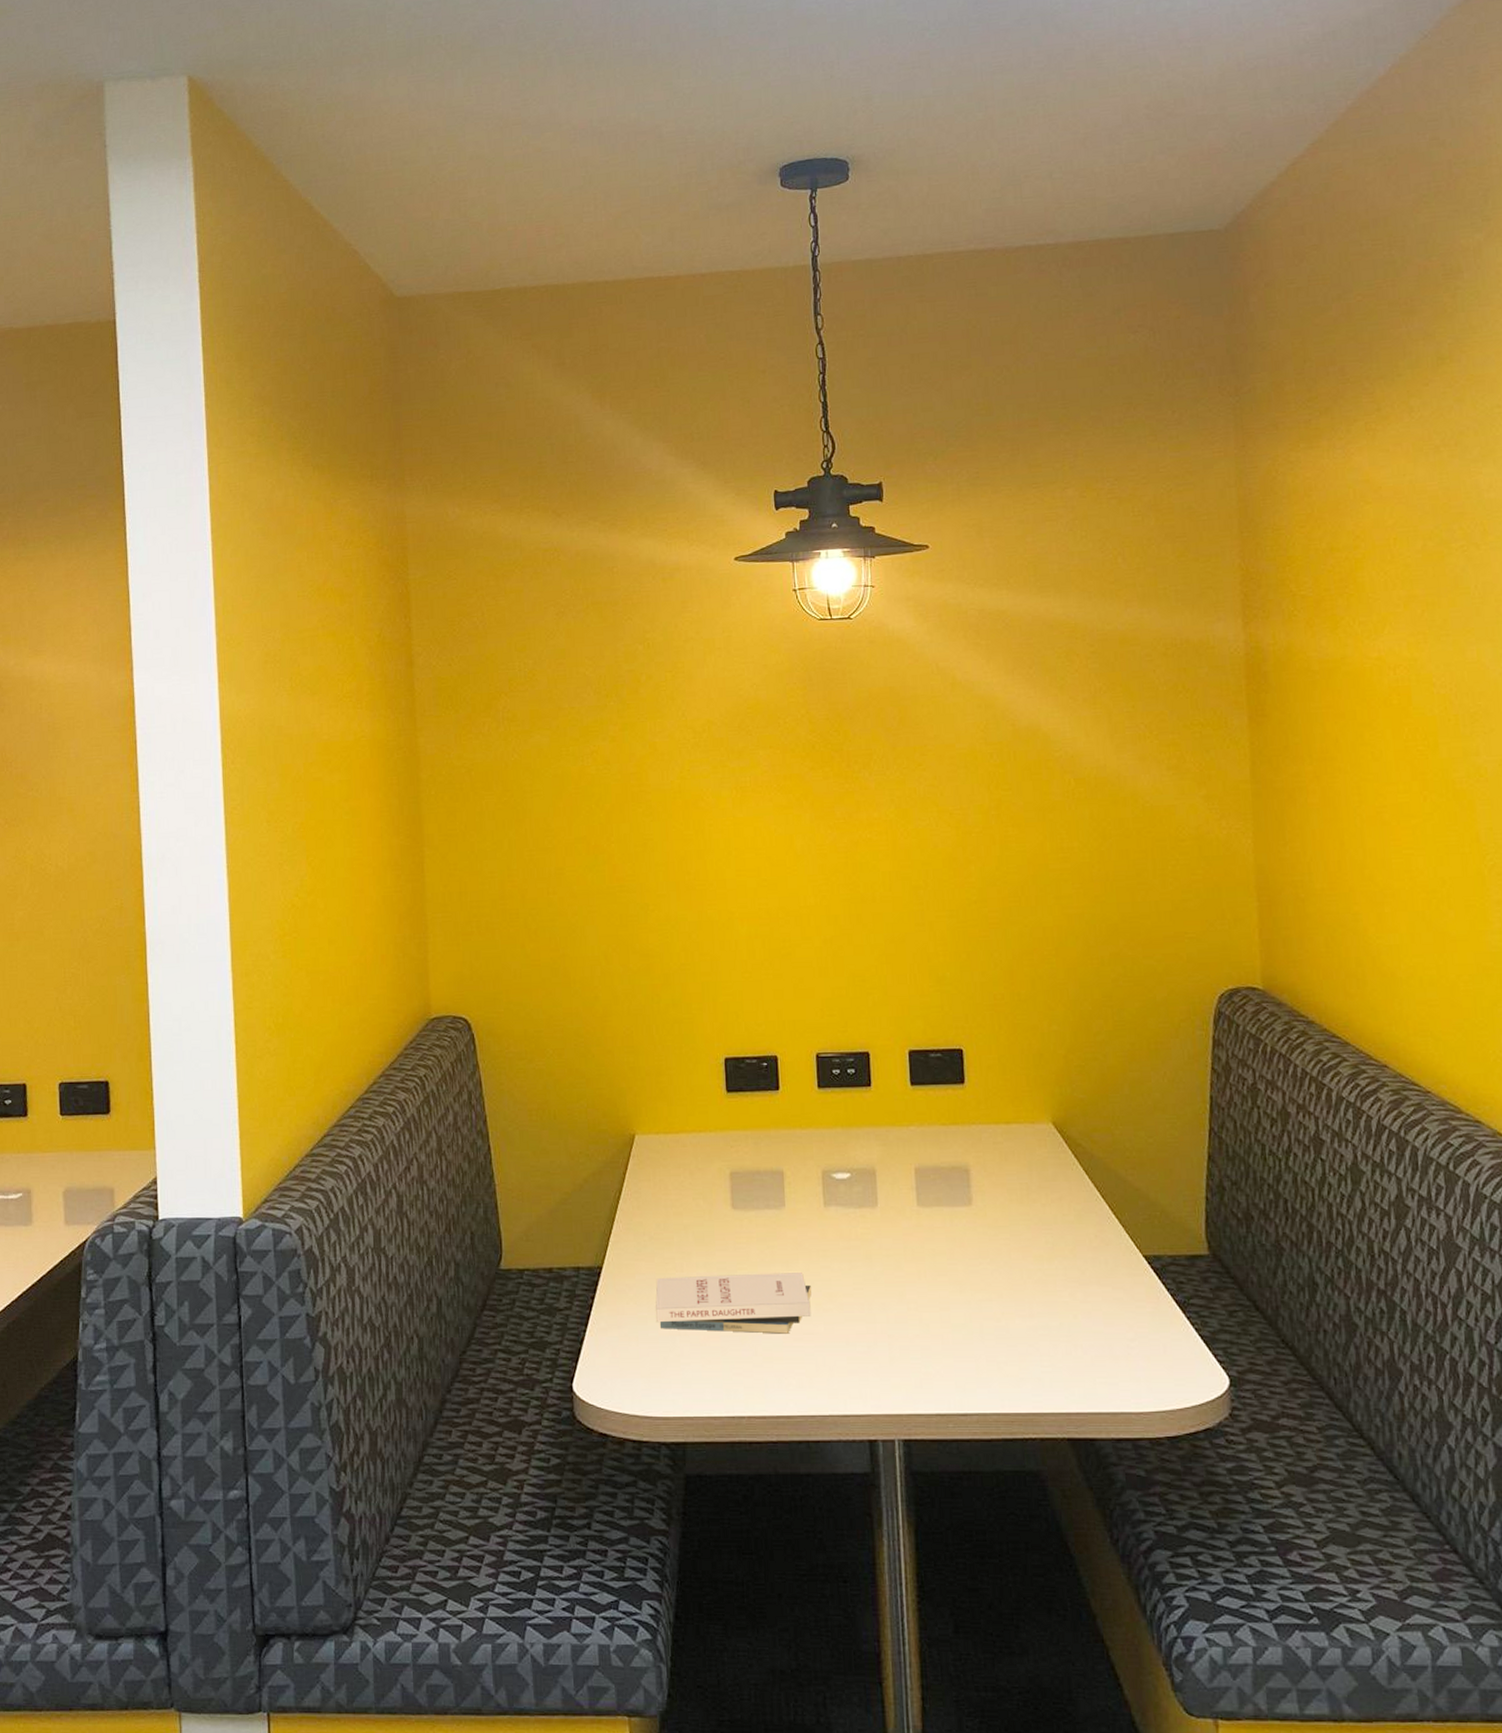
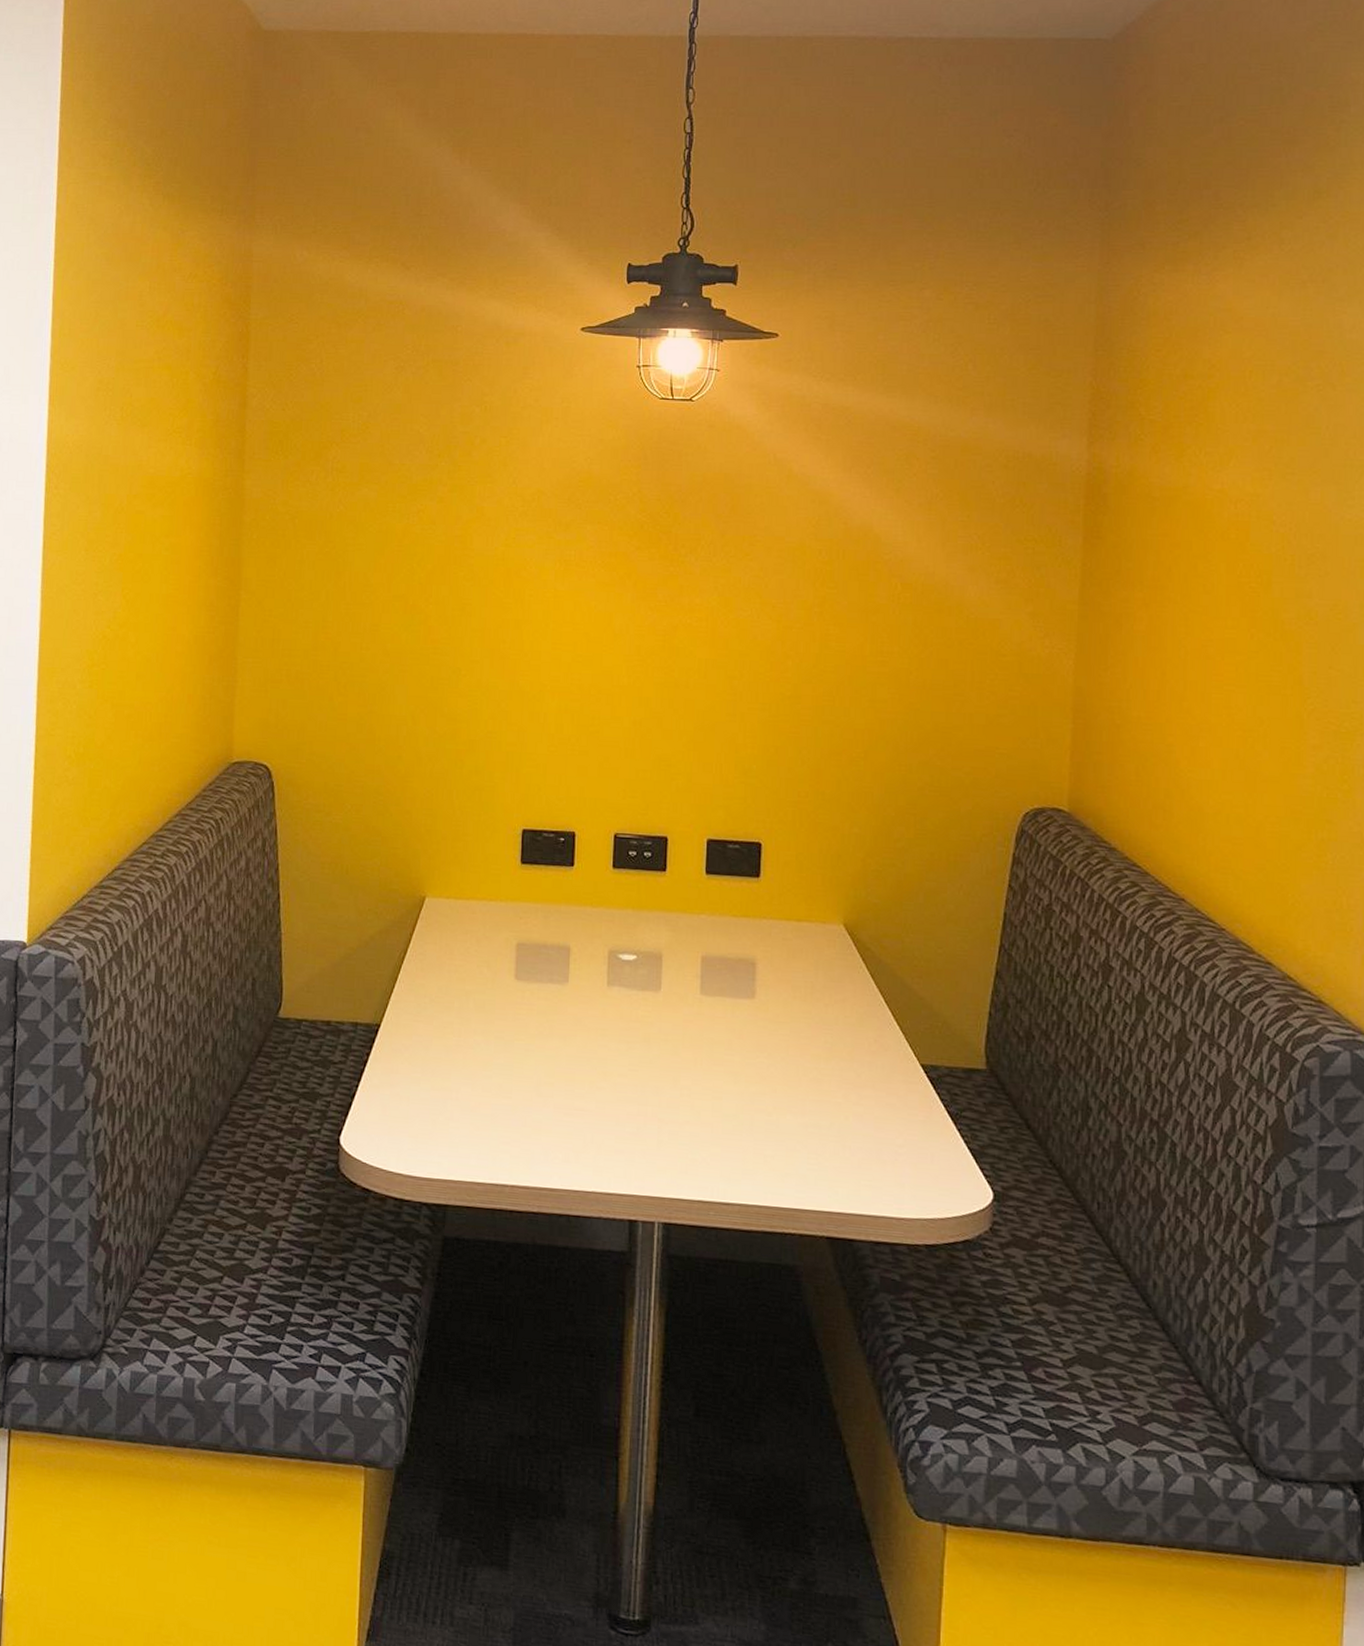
books: present [655,1271,811,1334] -> none [429,1040,586,1108]

